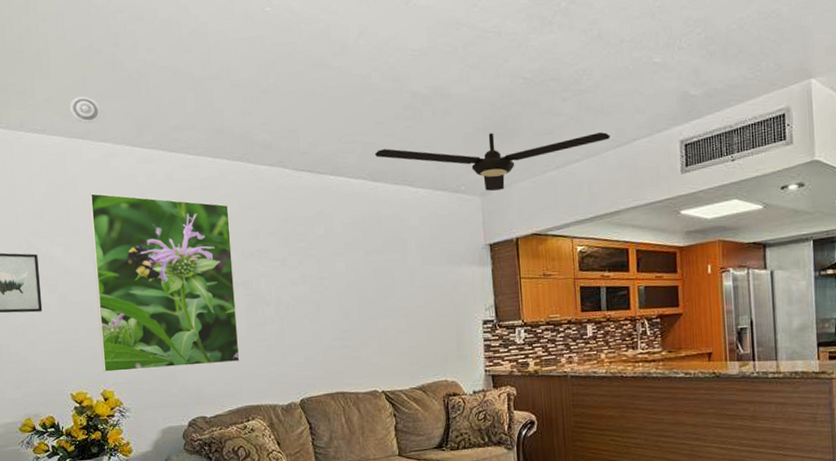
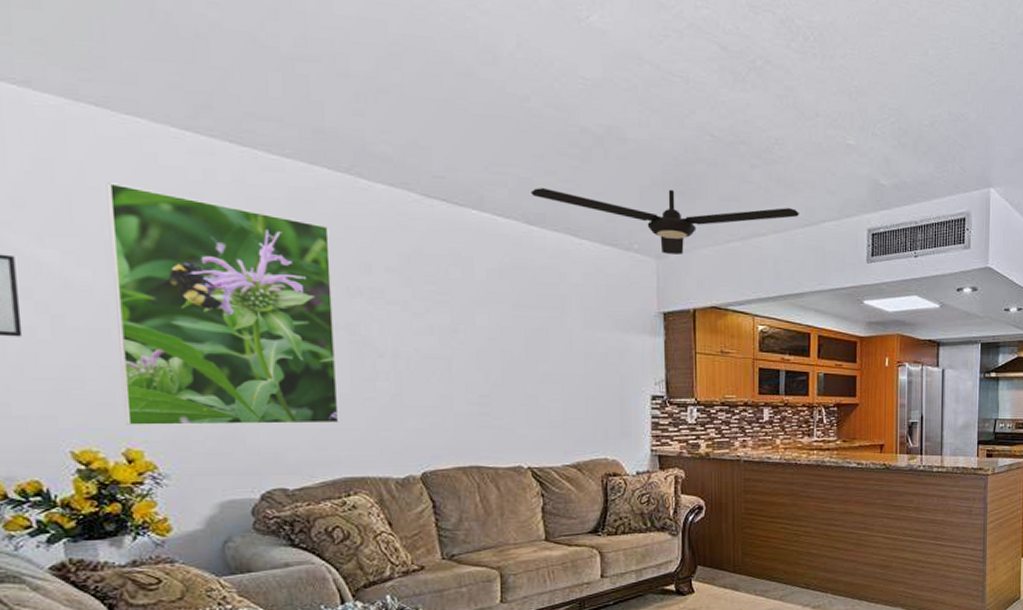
smoke detector: present [69,96,102,123] -> none [74,45,130,86]

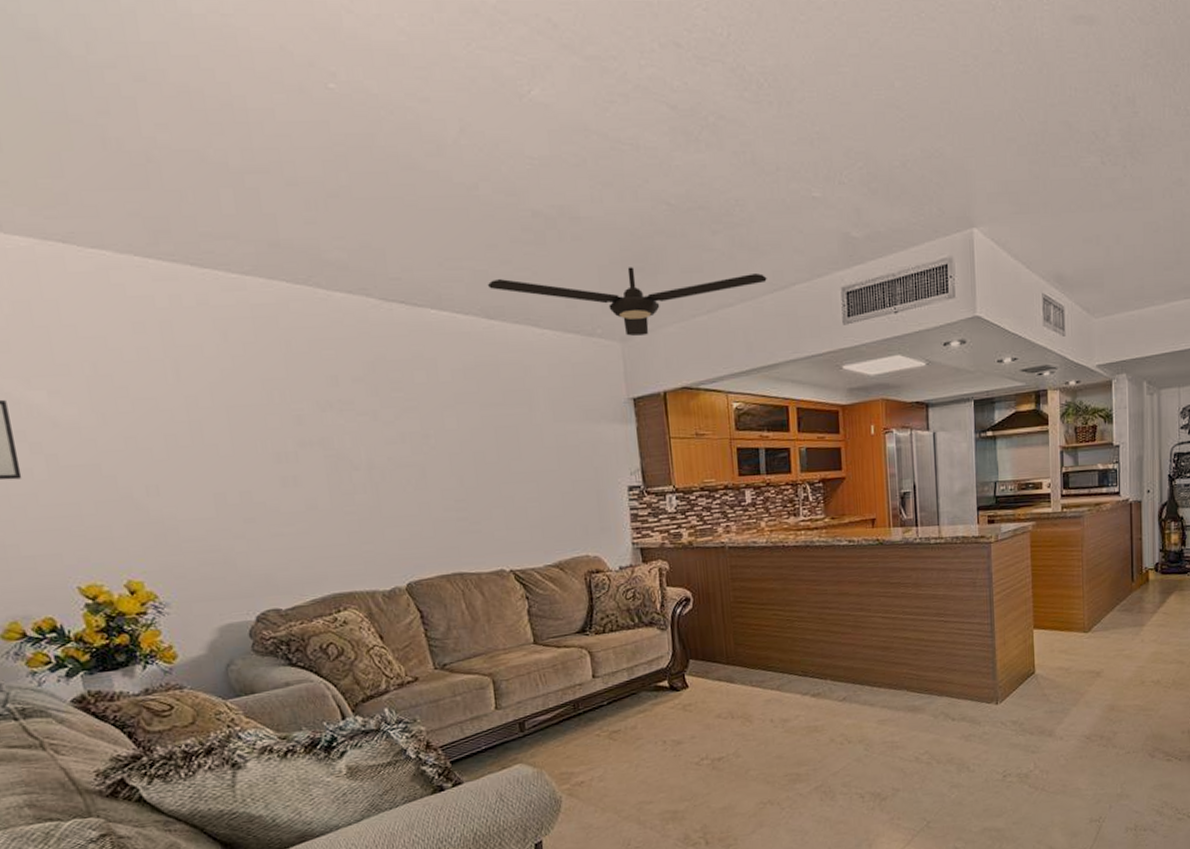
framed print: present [106,183,339,427] -> none [81,318,323,559]

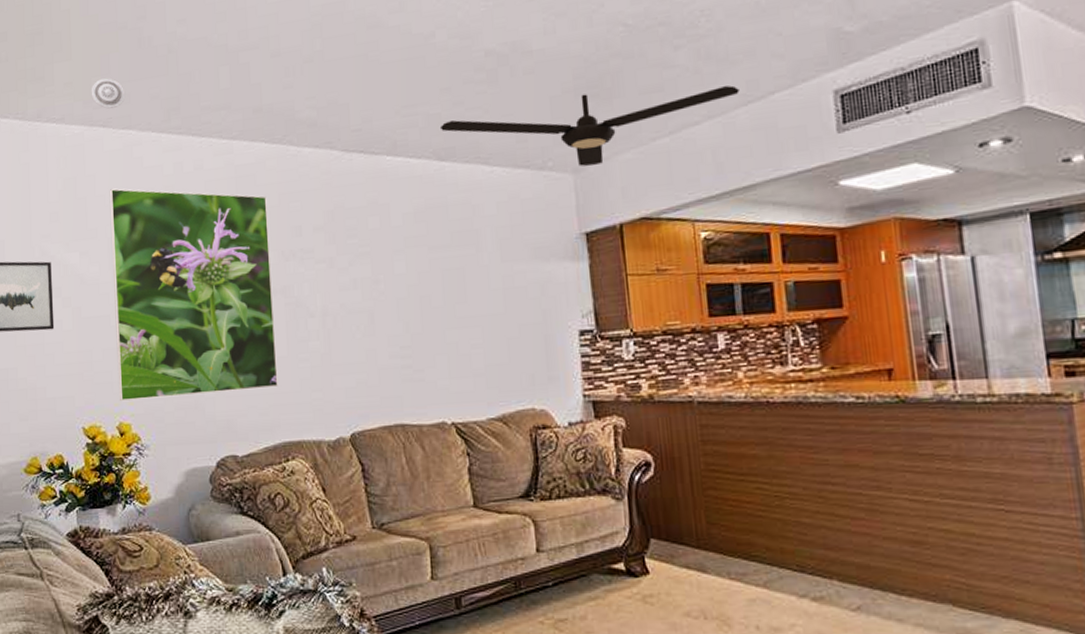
smoke detector: none [37,182,91,221] -> present [91,78,126,109]
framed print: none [81,318,323,559] -> present [109,188,278,402]

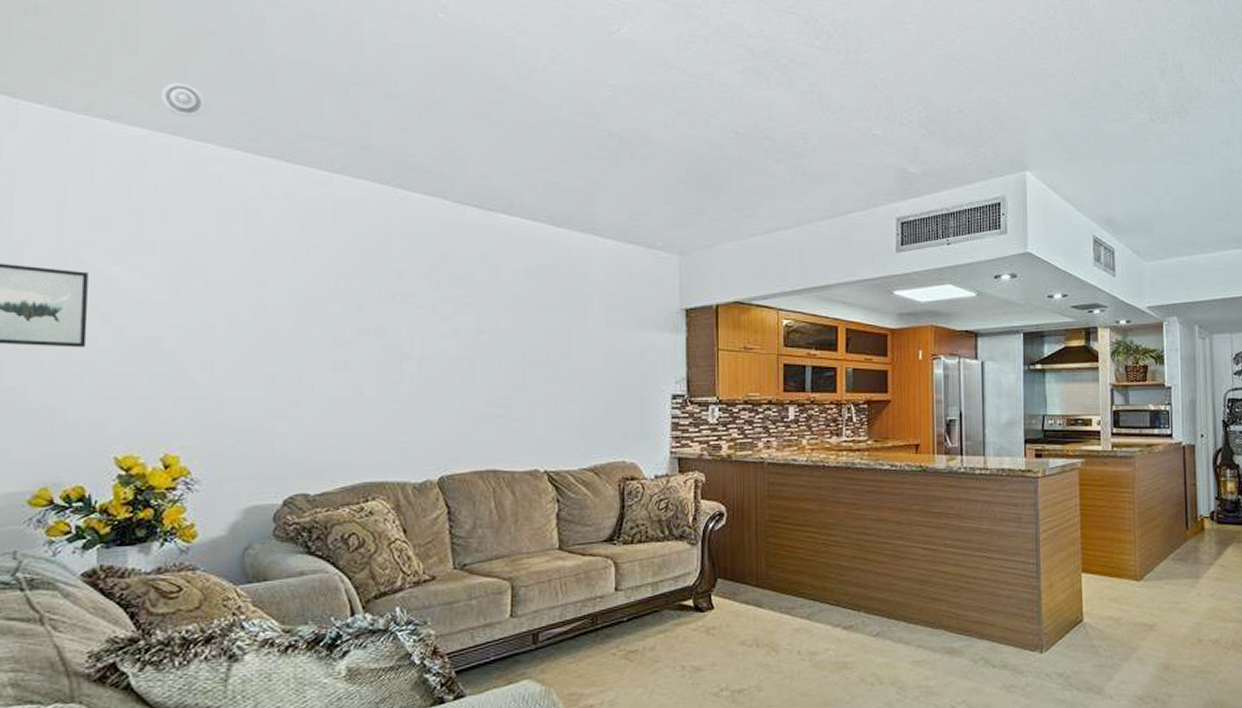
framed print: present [109,188,278,402] -> none [167,203,367,432]
ceiling fan: present [439,85,740,167] -> none [558,187,825,250]

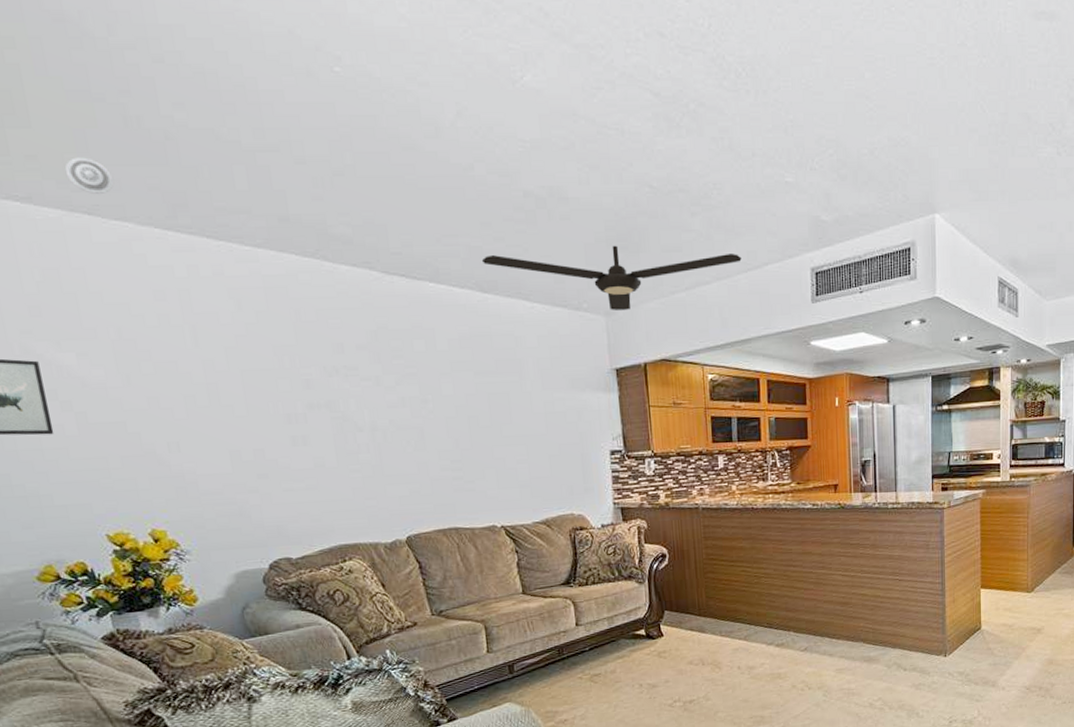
ceiling fan: none [558,187,825,250] -> present [481,245,742,310]

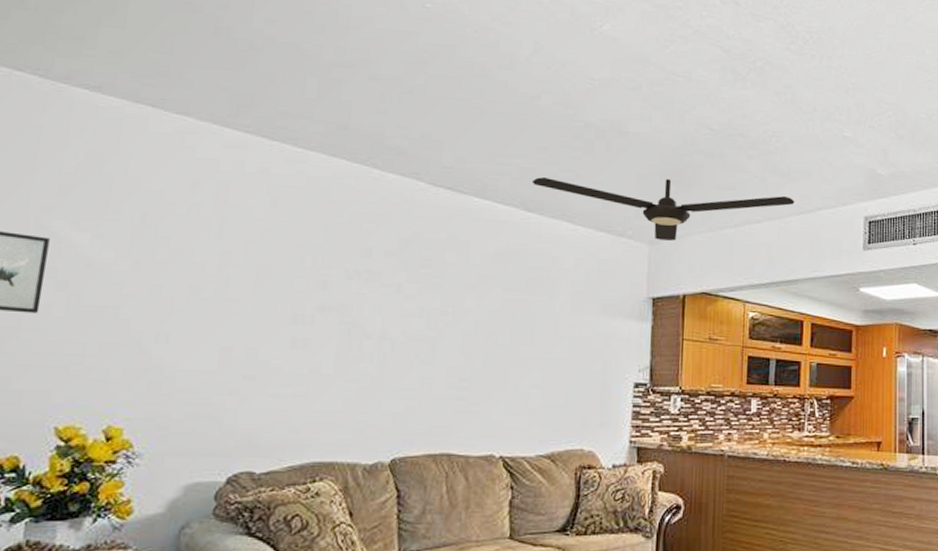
smoke detector: present [64,157,114,194] -> none [143,56,188,90]

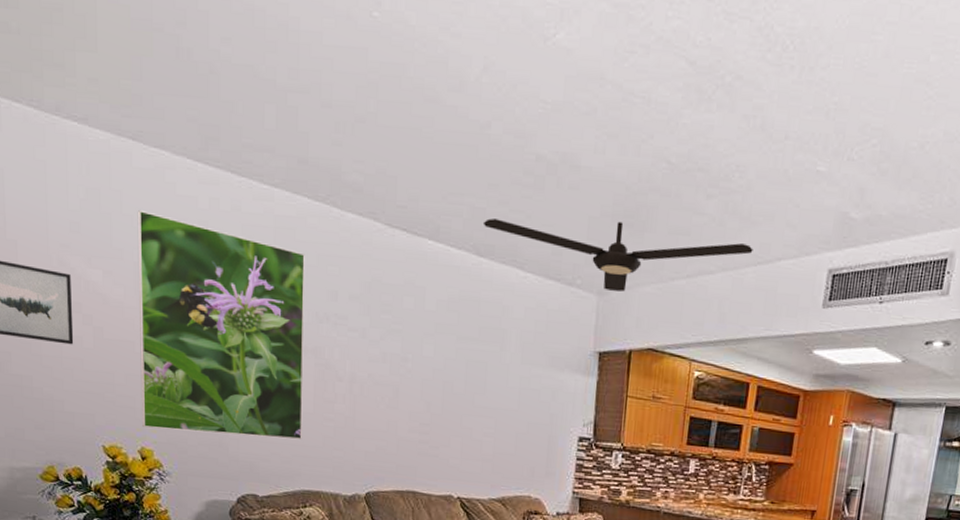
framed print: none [113,173,338,405] -> present [137,210,305,440]

